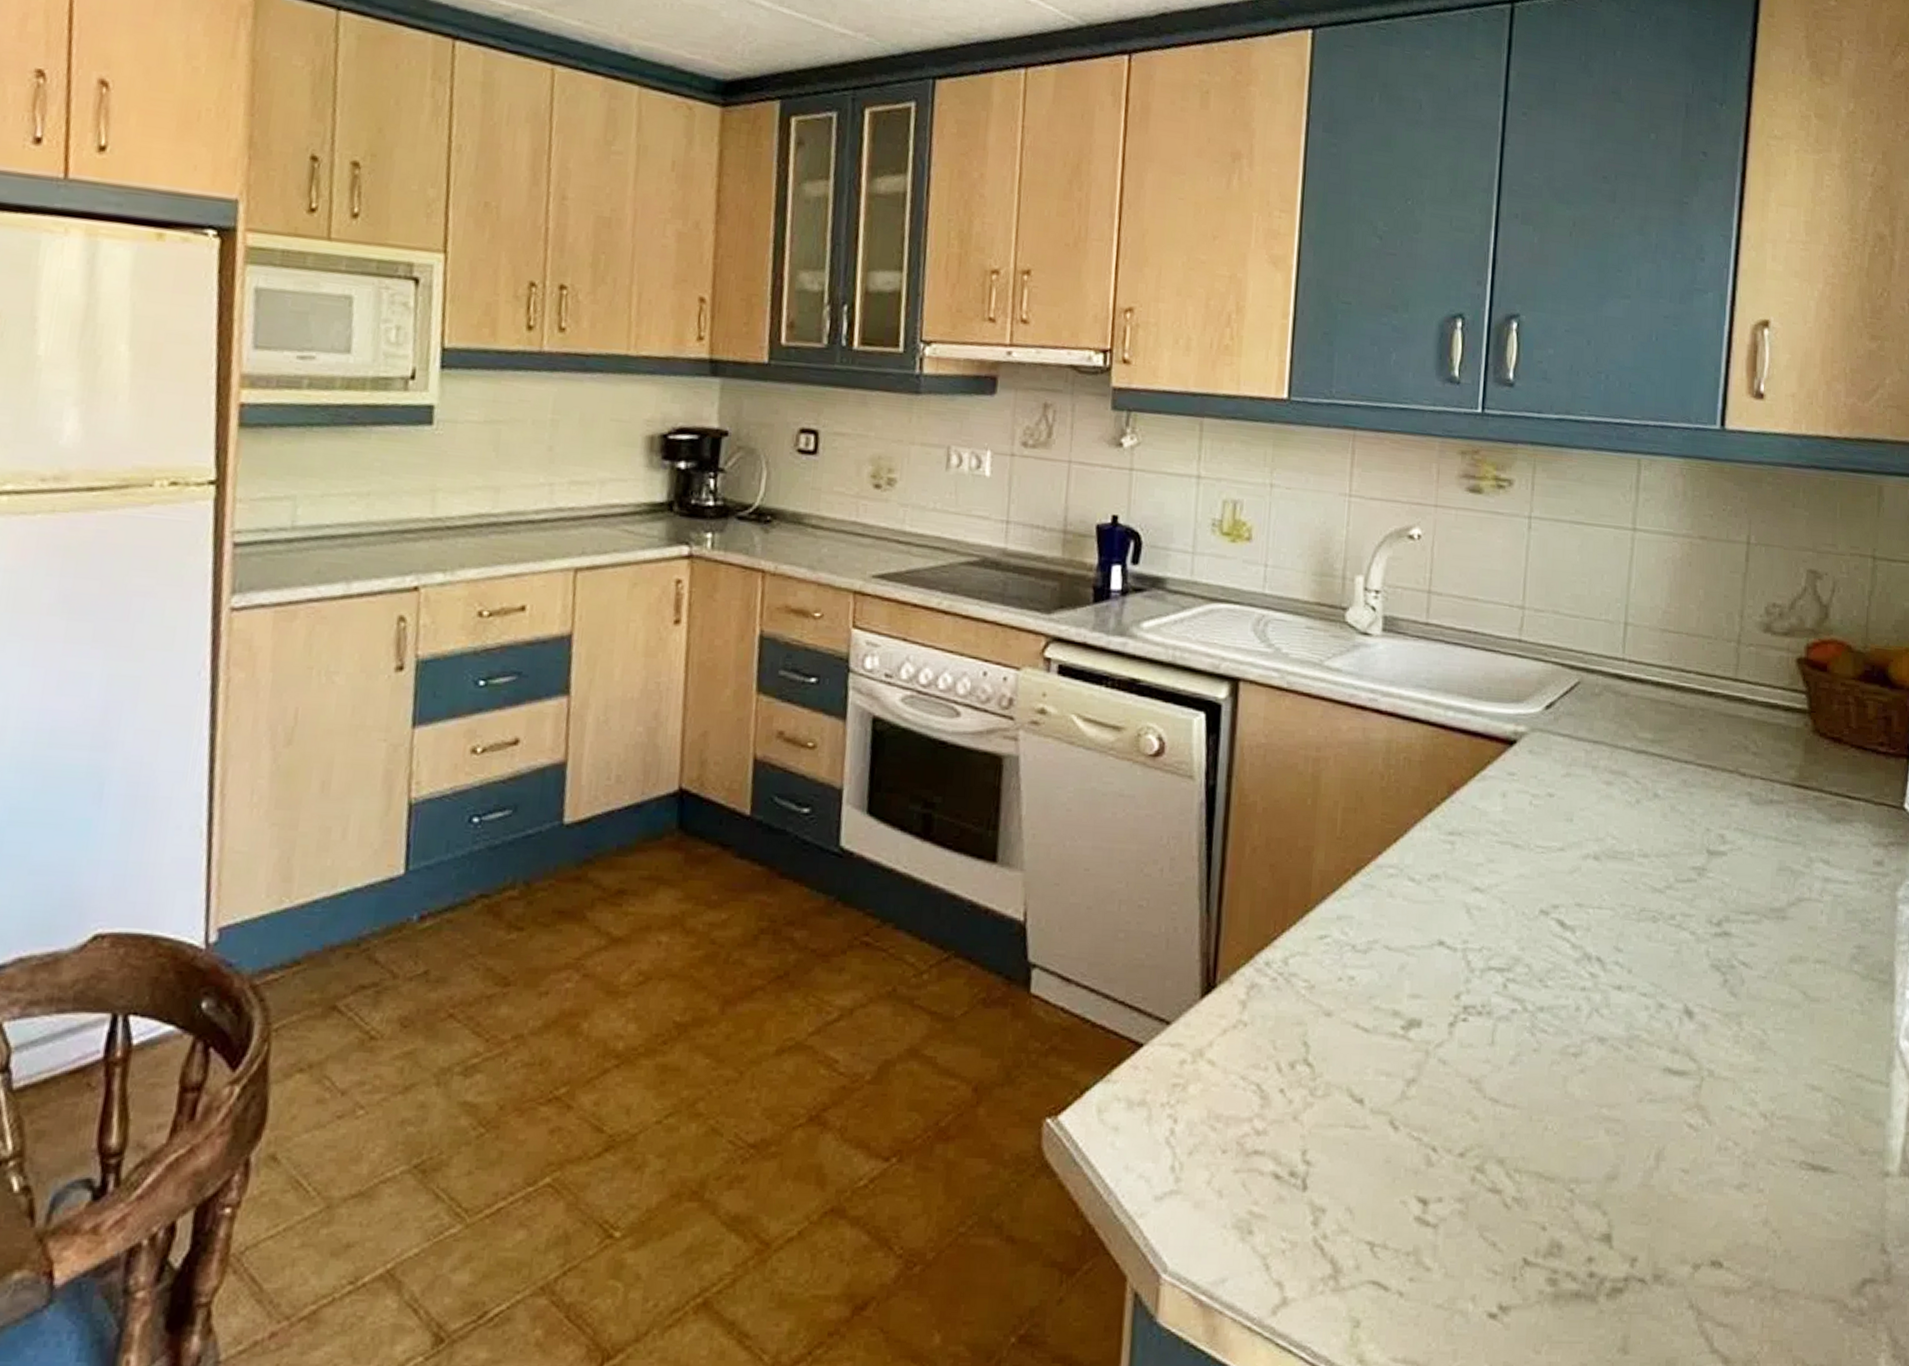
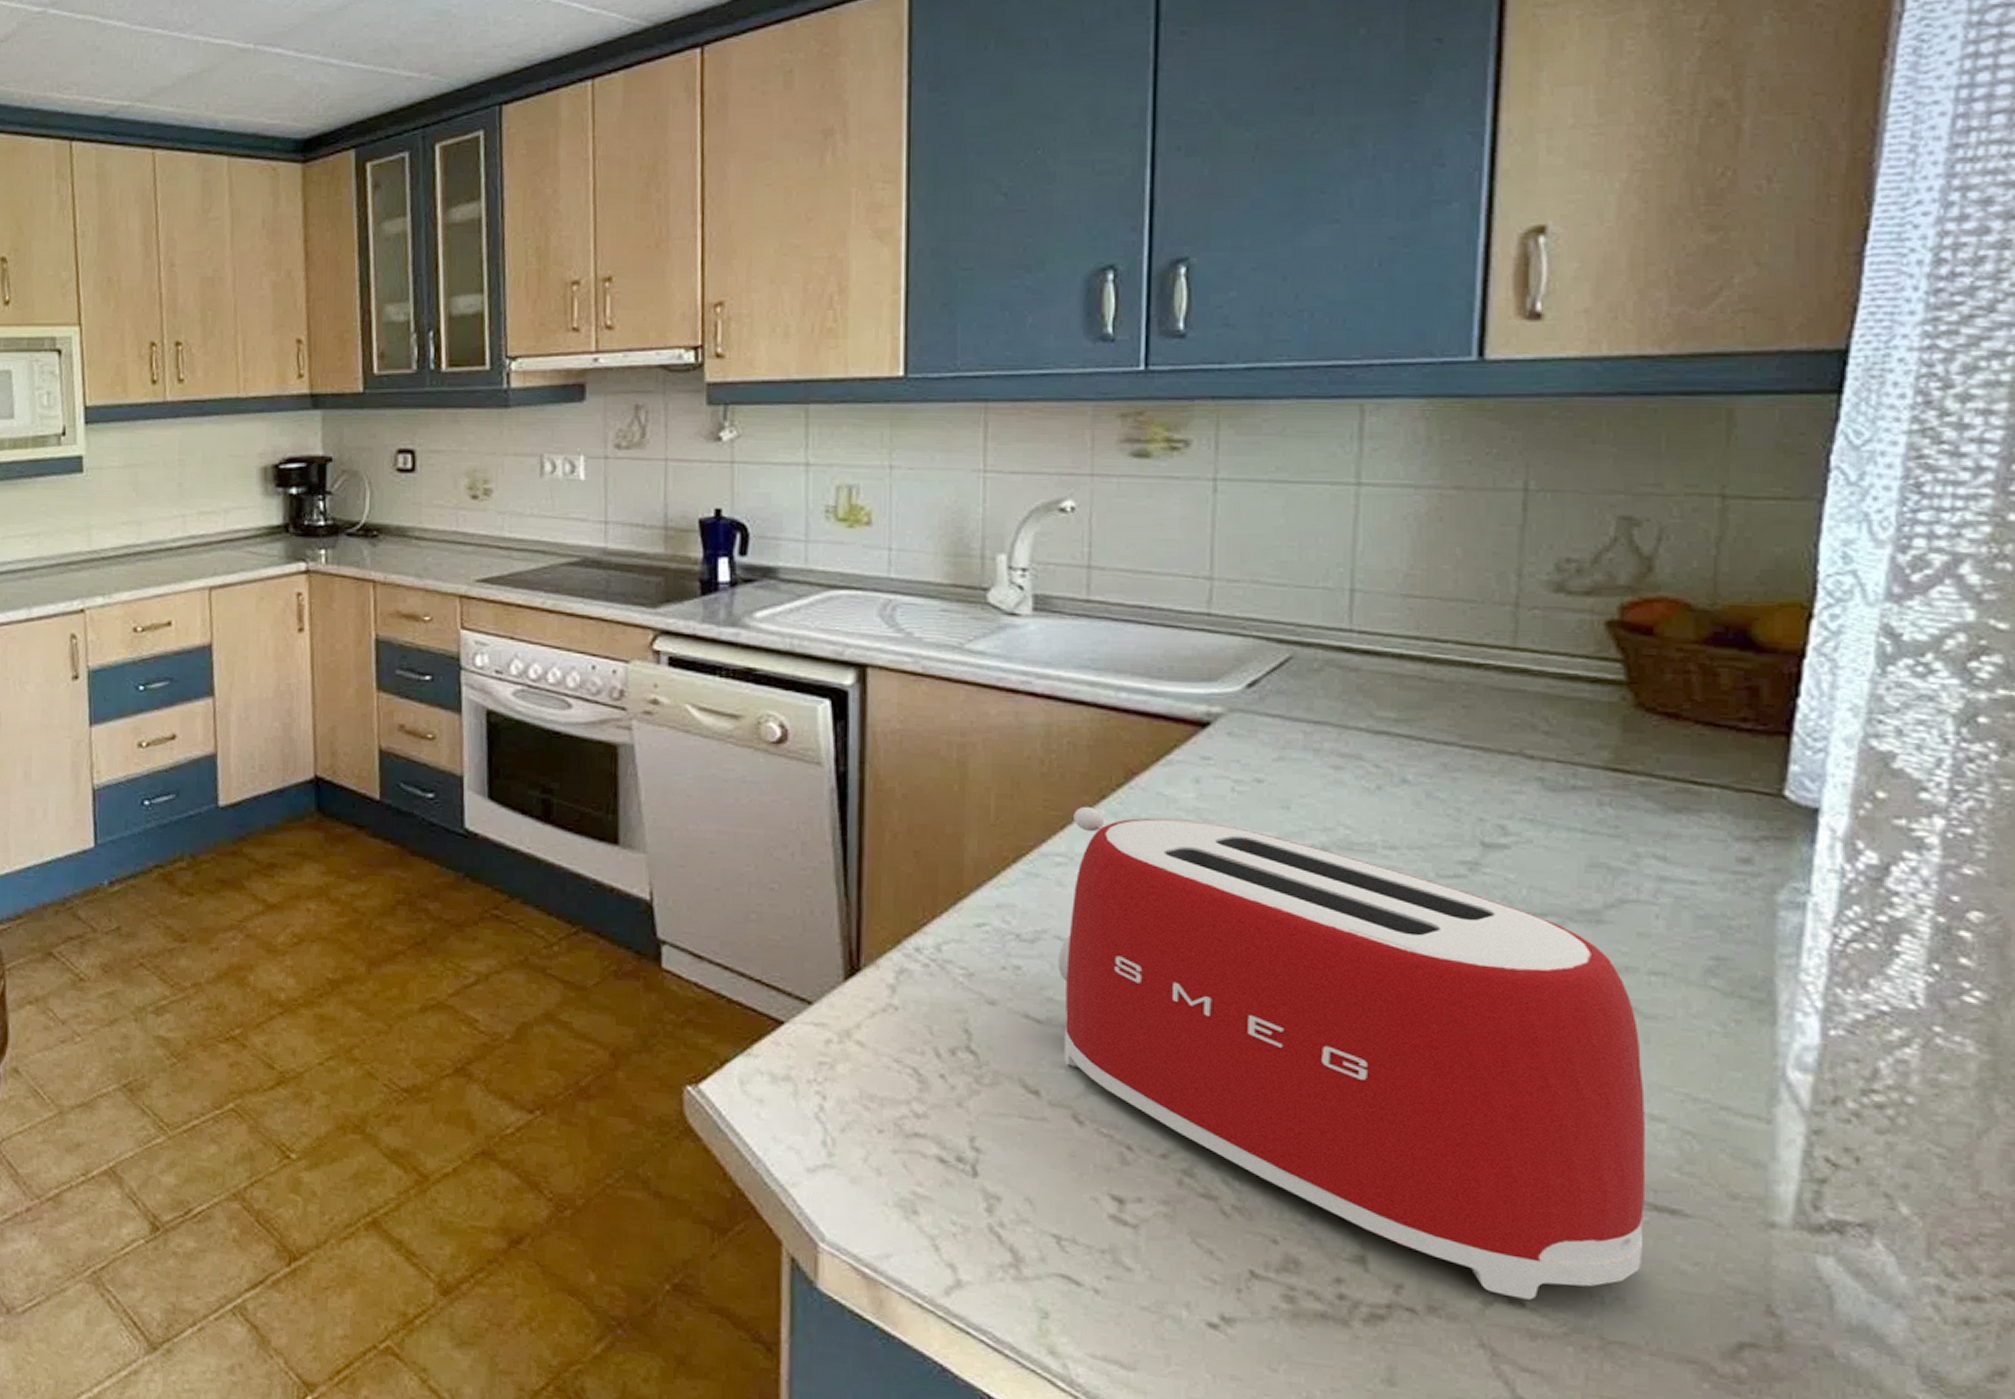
toaster: none [1385,819,1809,1260] -> present [1058,806,1646,1300]

